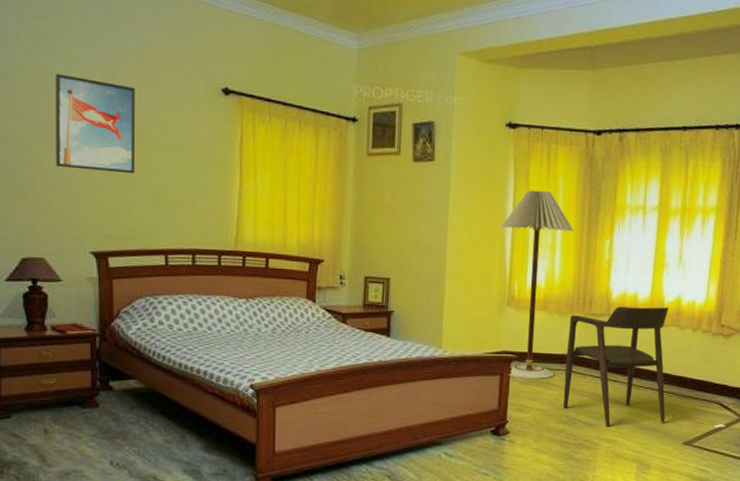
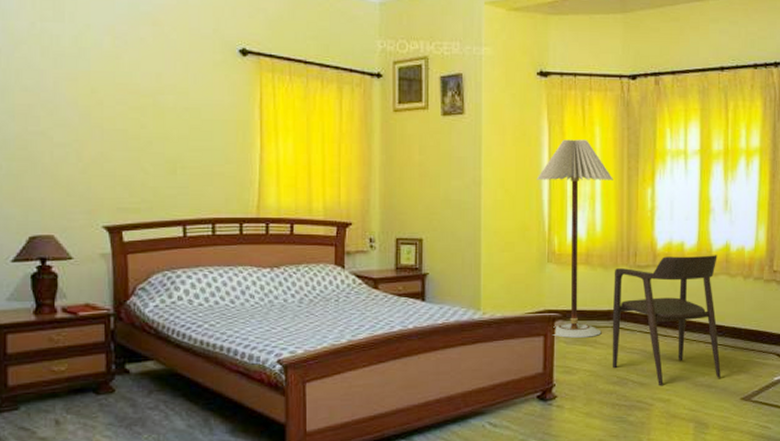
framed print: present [55,74,136,174] -> none [64,42,150,142]

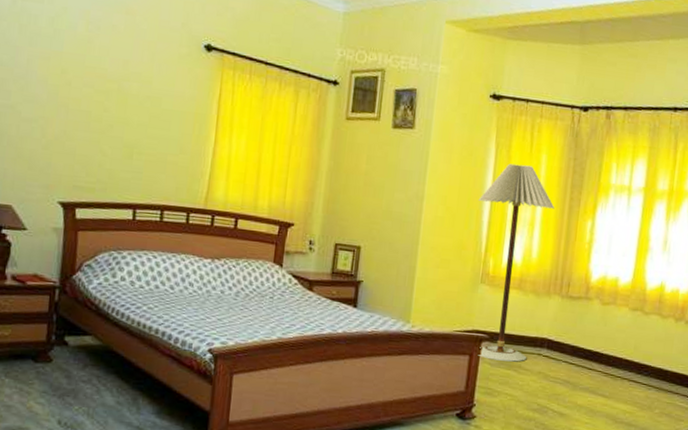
armchair: present [612,255,721,387] -> none [533,290,651,419]

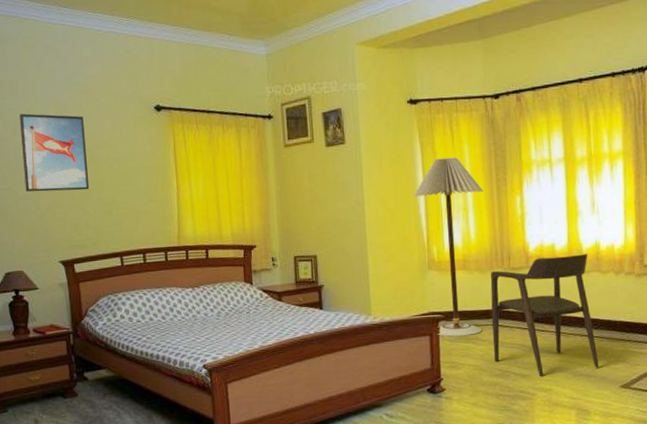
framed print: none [32,22,118,125] -> present [20,113,90,192]
armchair: none [533,290,651,419] -> present [490,254,599,377]

